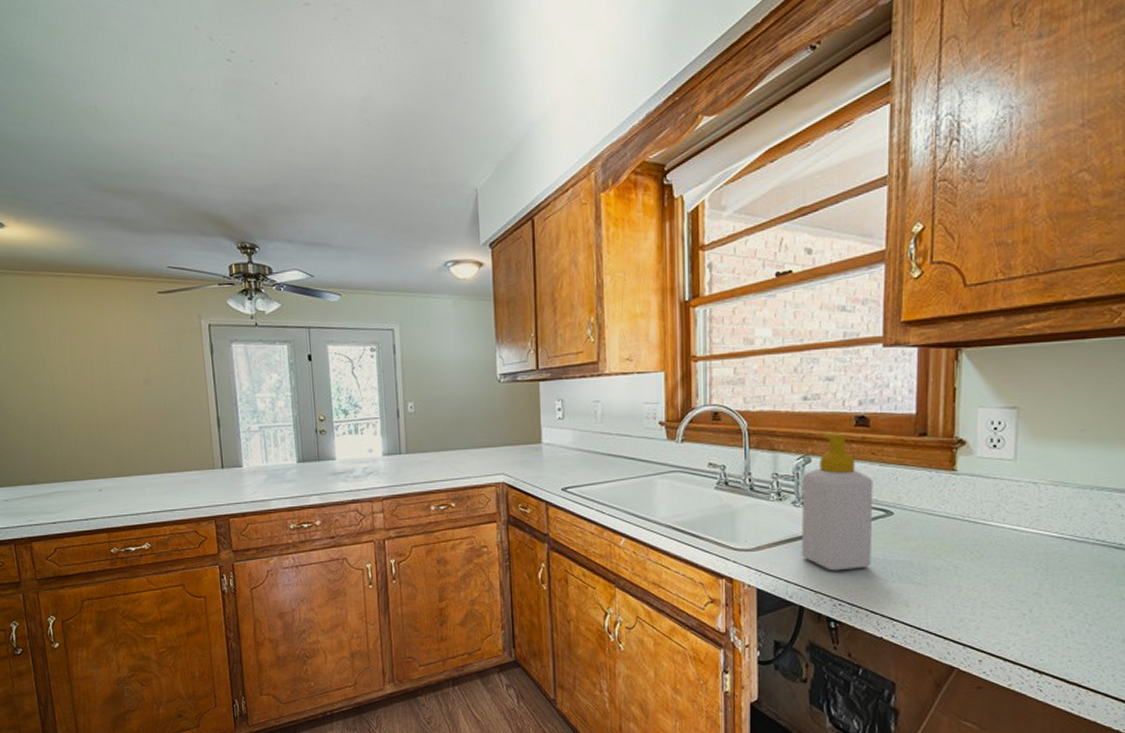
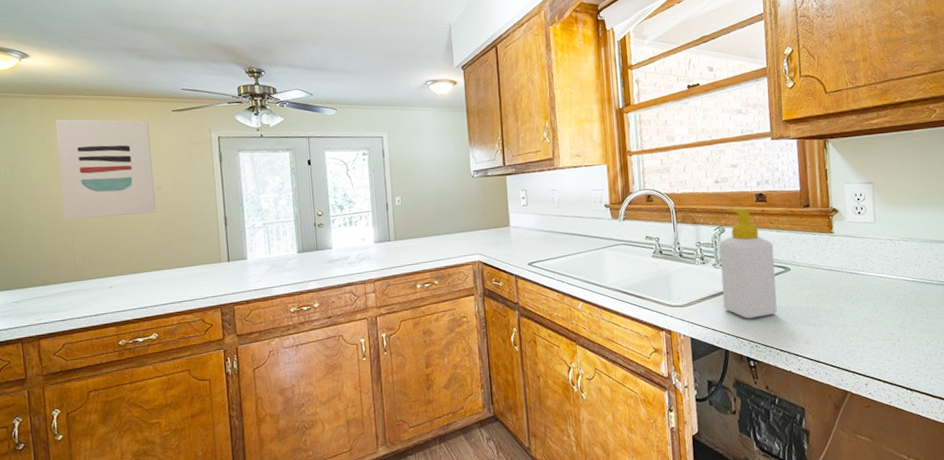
wall art: none [35,300,145,413] -> present [55,119,156,219]

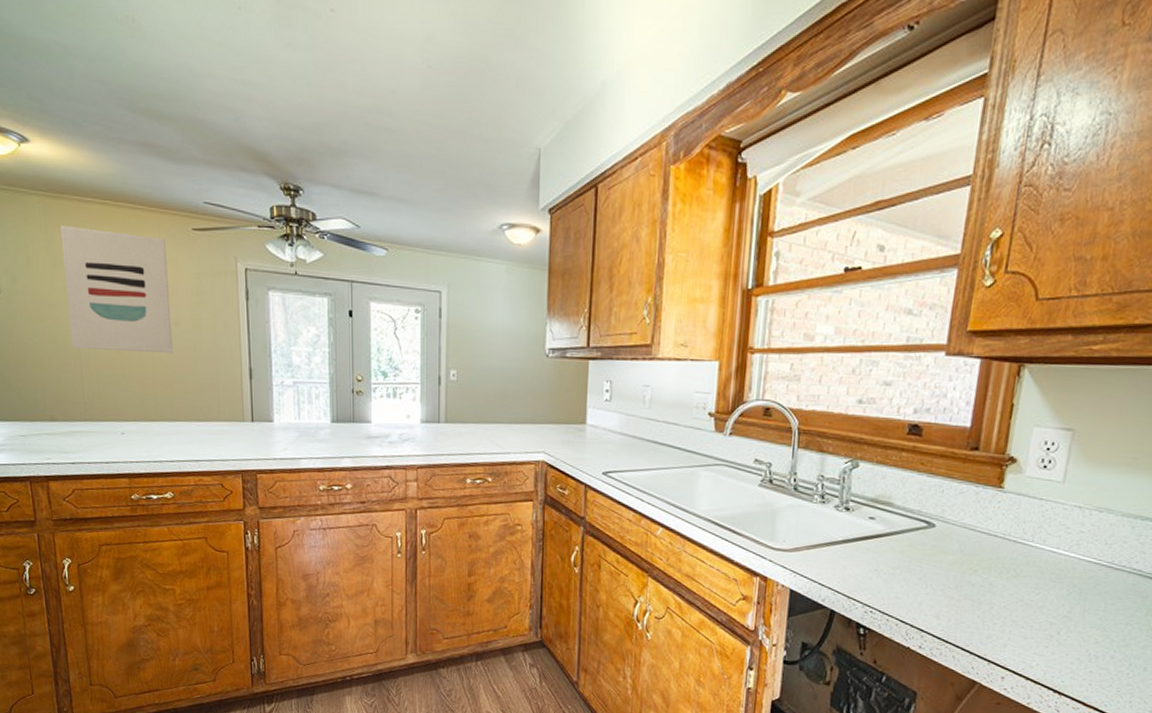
soap bottle: present [719,207,777,319] -> none [839,437,919,579]

